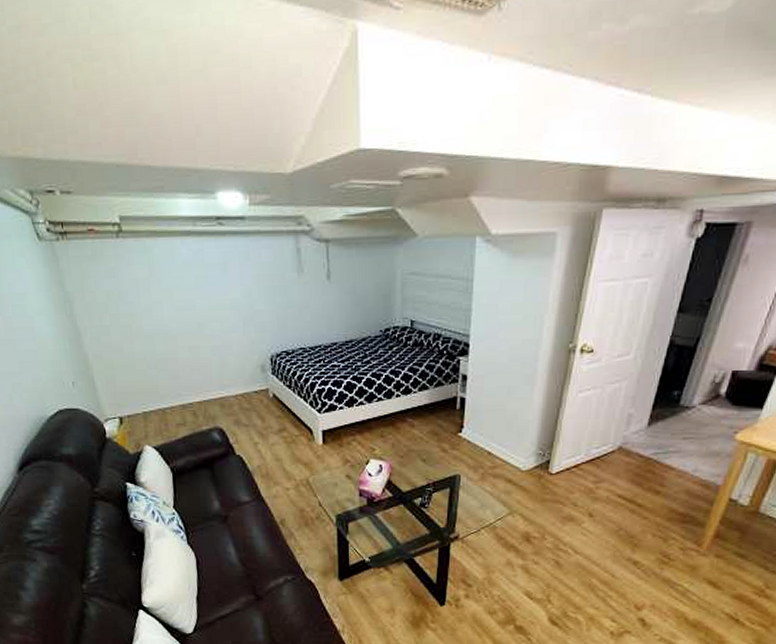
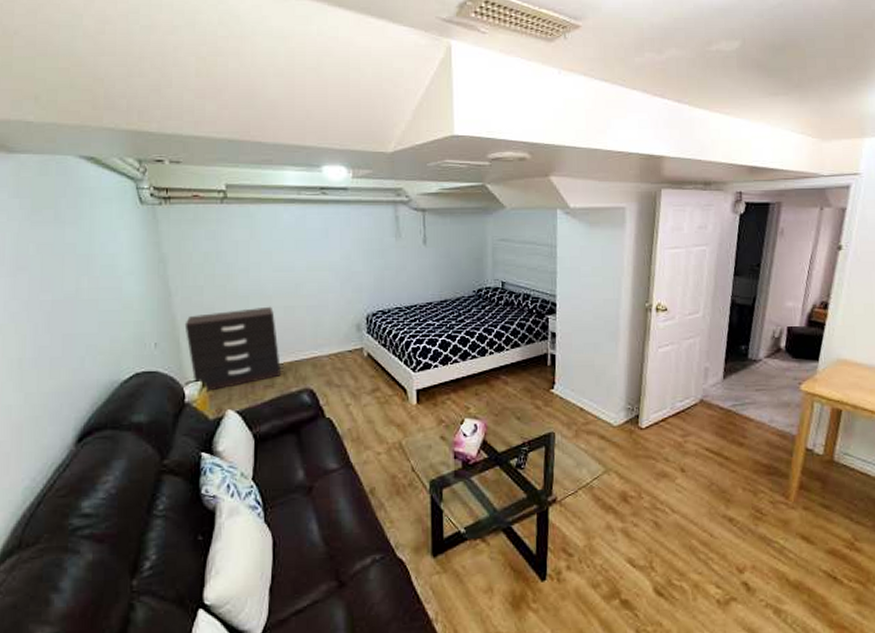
dresser: none [97,346,191,428] -> present [184,306,281,391]

